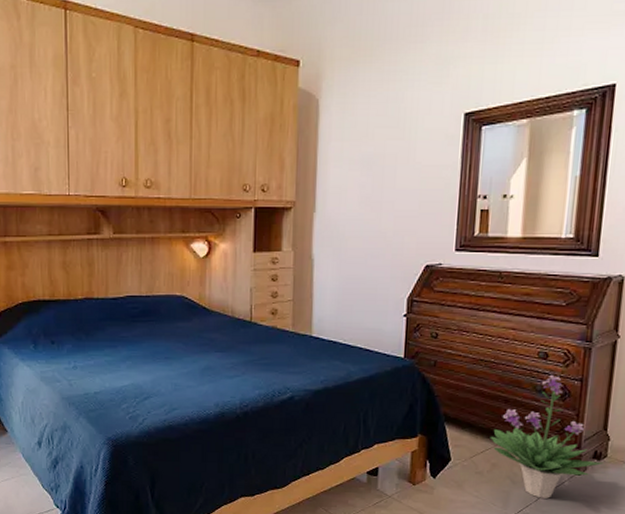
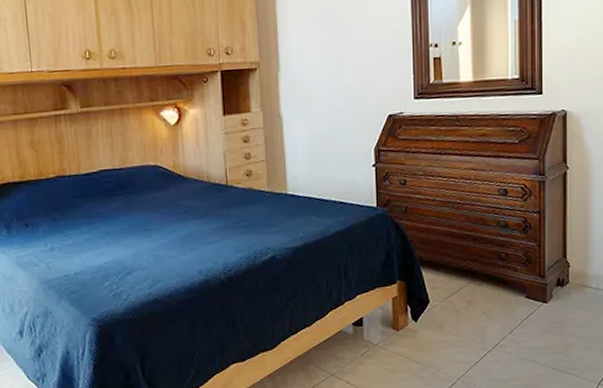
potted plant: present [490,374,604,499] -> none [463,209,567,330]

